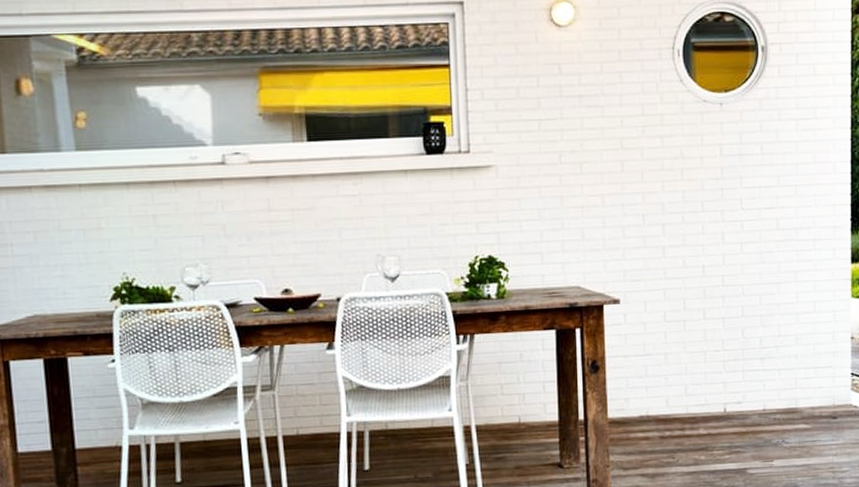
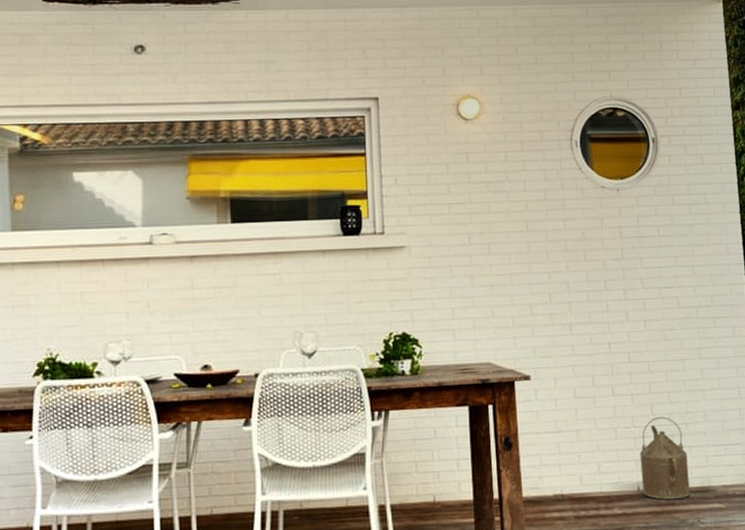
watering can: none [728,340,777,421] -> present [639,417,690,500]

